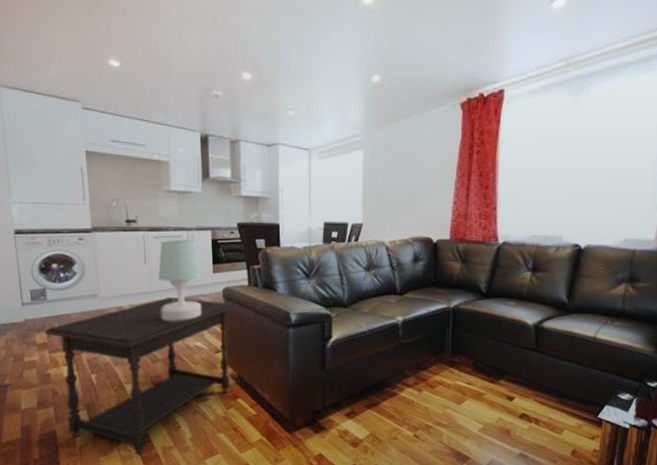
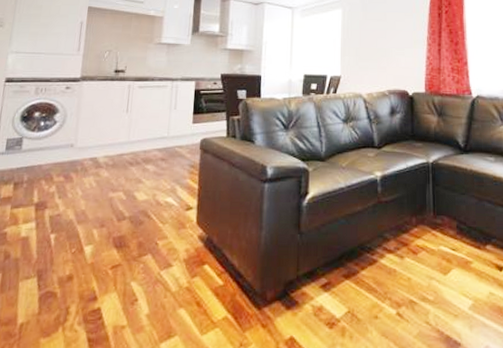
side table: present [44,297,237,455] -> none [10,148,214,337]
table lamp: present [158,239,202,321] -> none [134,89,181,174]

